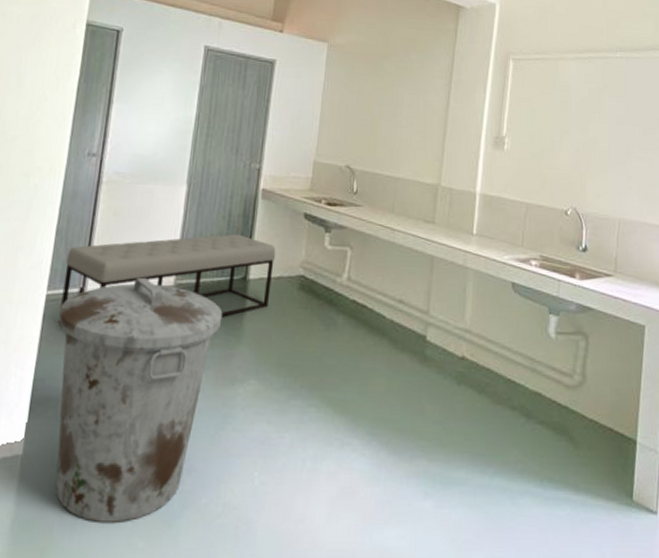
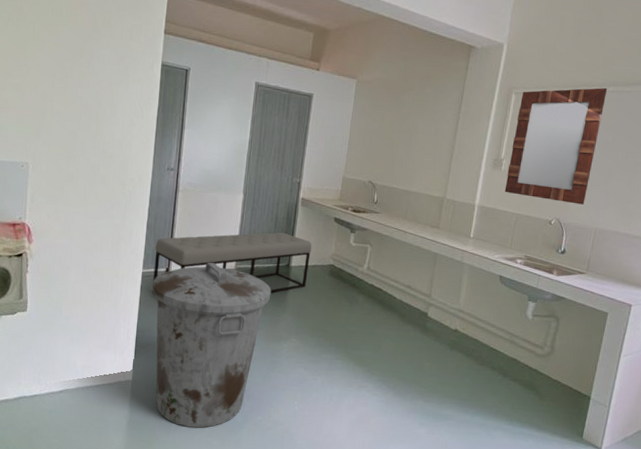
home mirror: none [509,53,615,190] -> present [504,88,608,205]

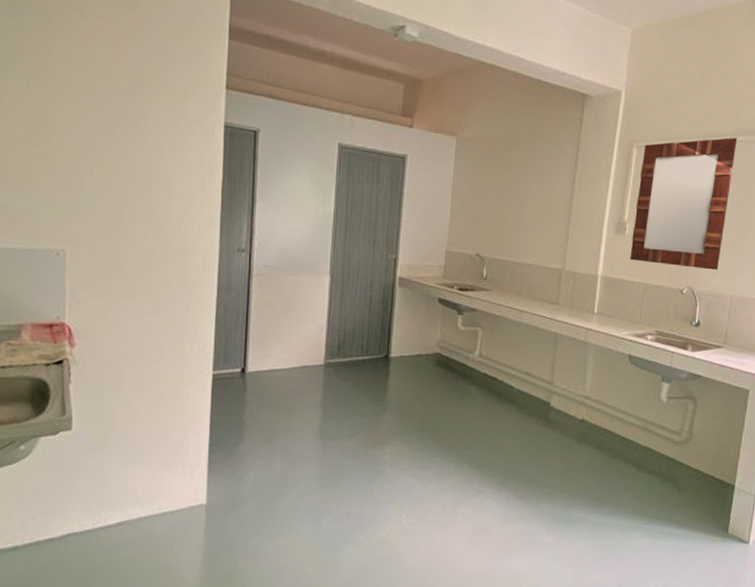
bench: present [152,232,312,293] -> none [226,318,414,398]
trash can: present [152,262,272,428] -> none [226,358,369,555]

